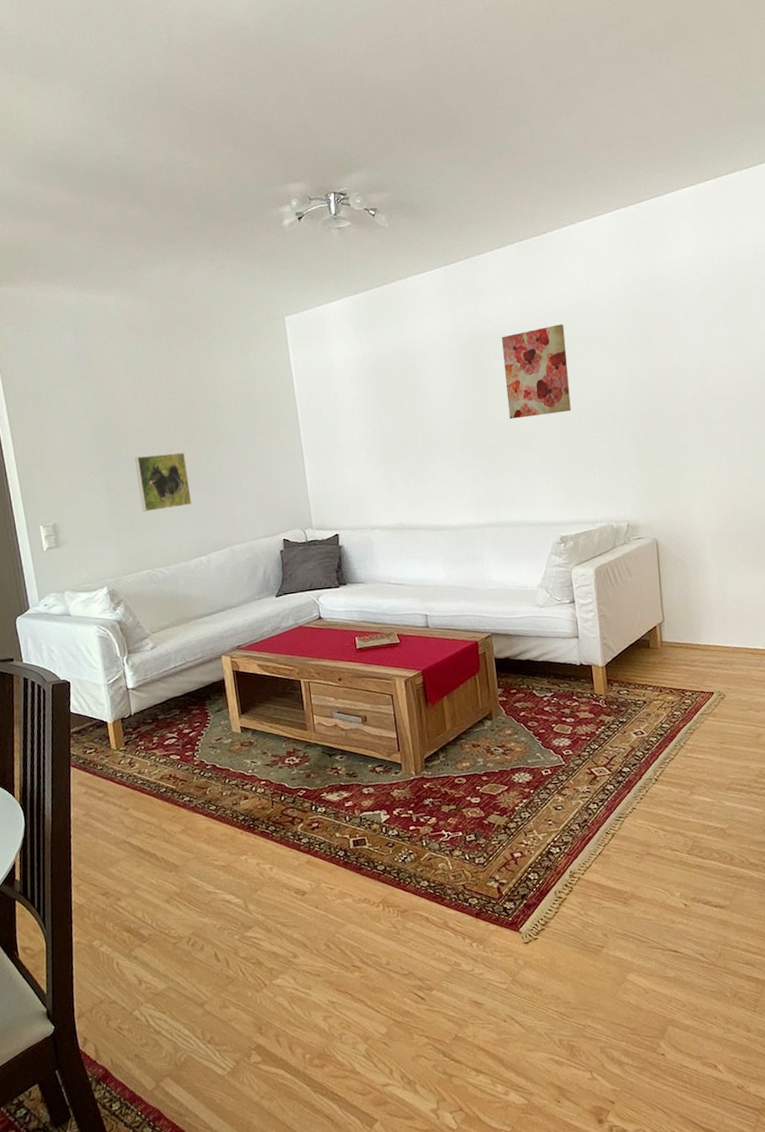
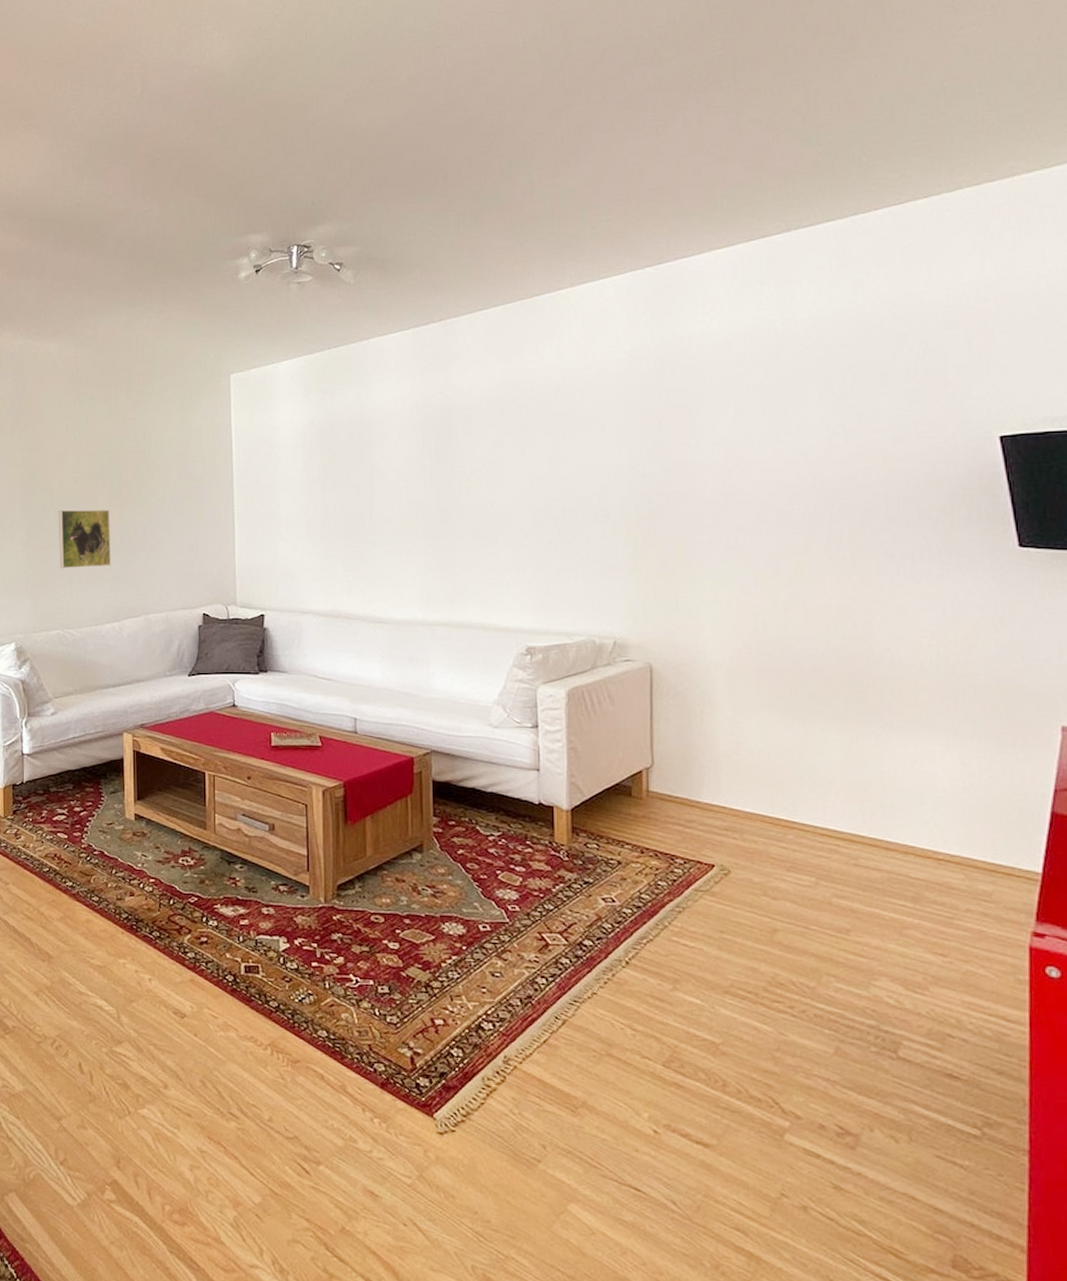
wall art: present [502,324,571,419] -> none [474,400,553,505]

